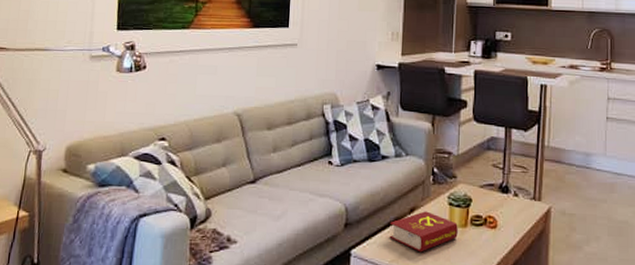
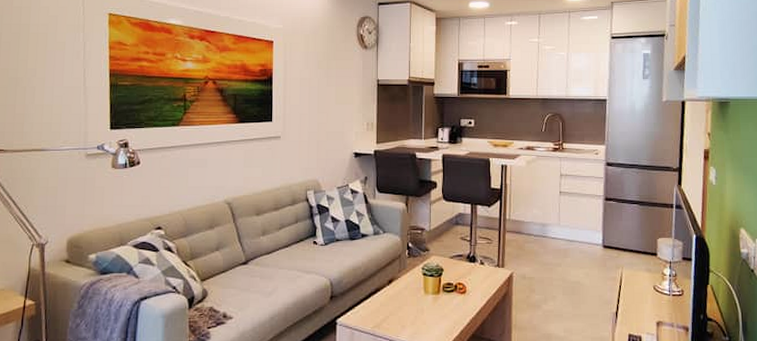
book: present [389,211,458,253] -> none [371,281,432,318]

